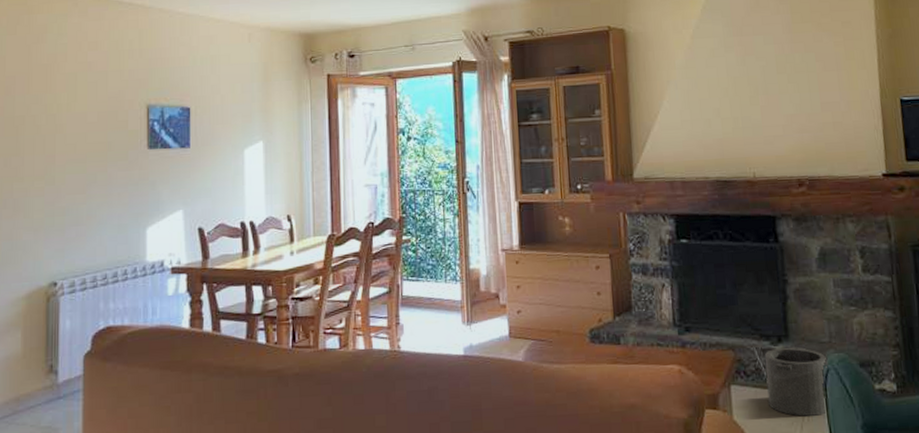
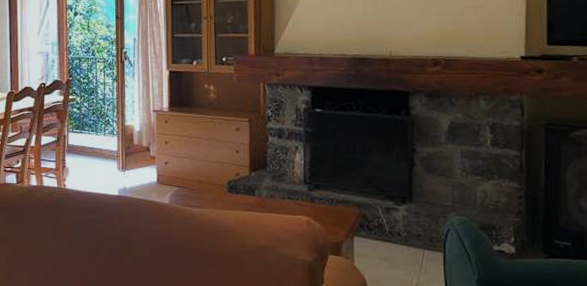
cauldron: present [765,346,827,417] -> none [388,208,448,268]

